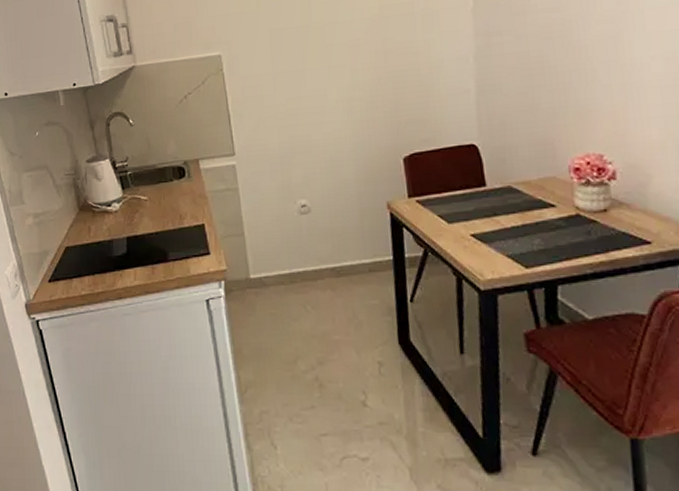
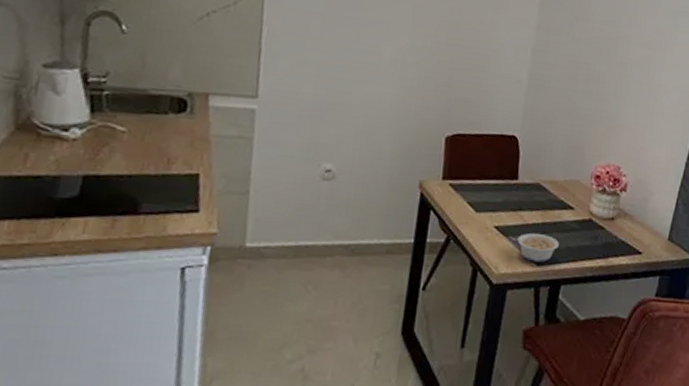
legume: none [488,235,546,265] -> present [509,232,559,263]

